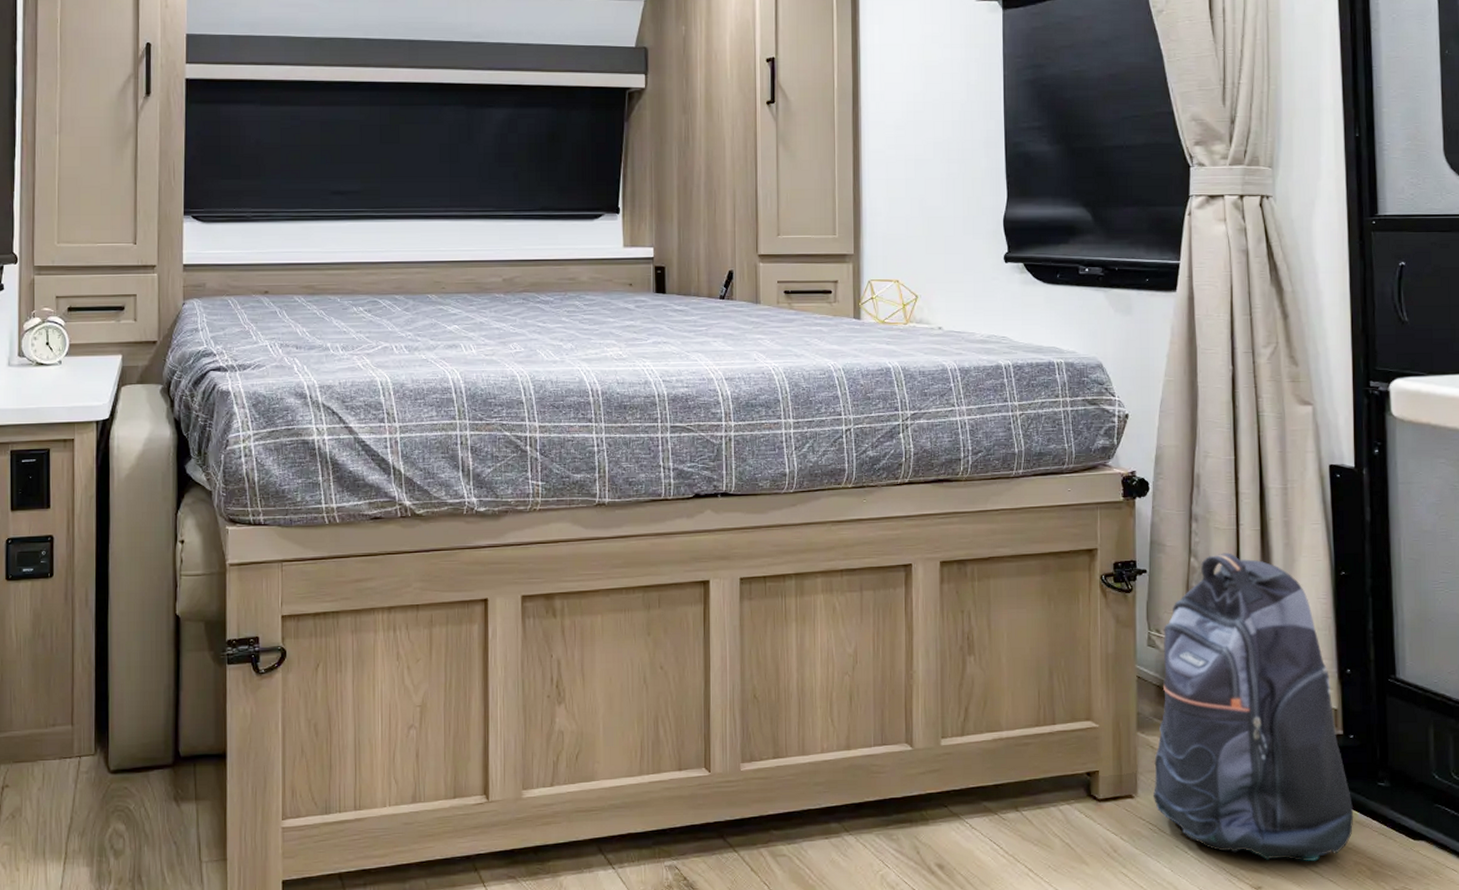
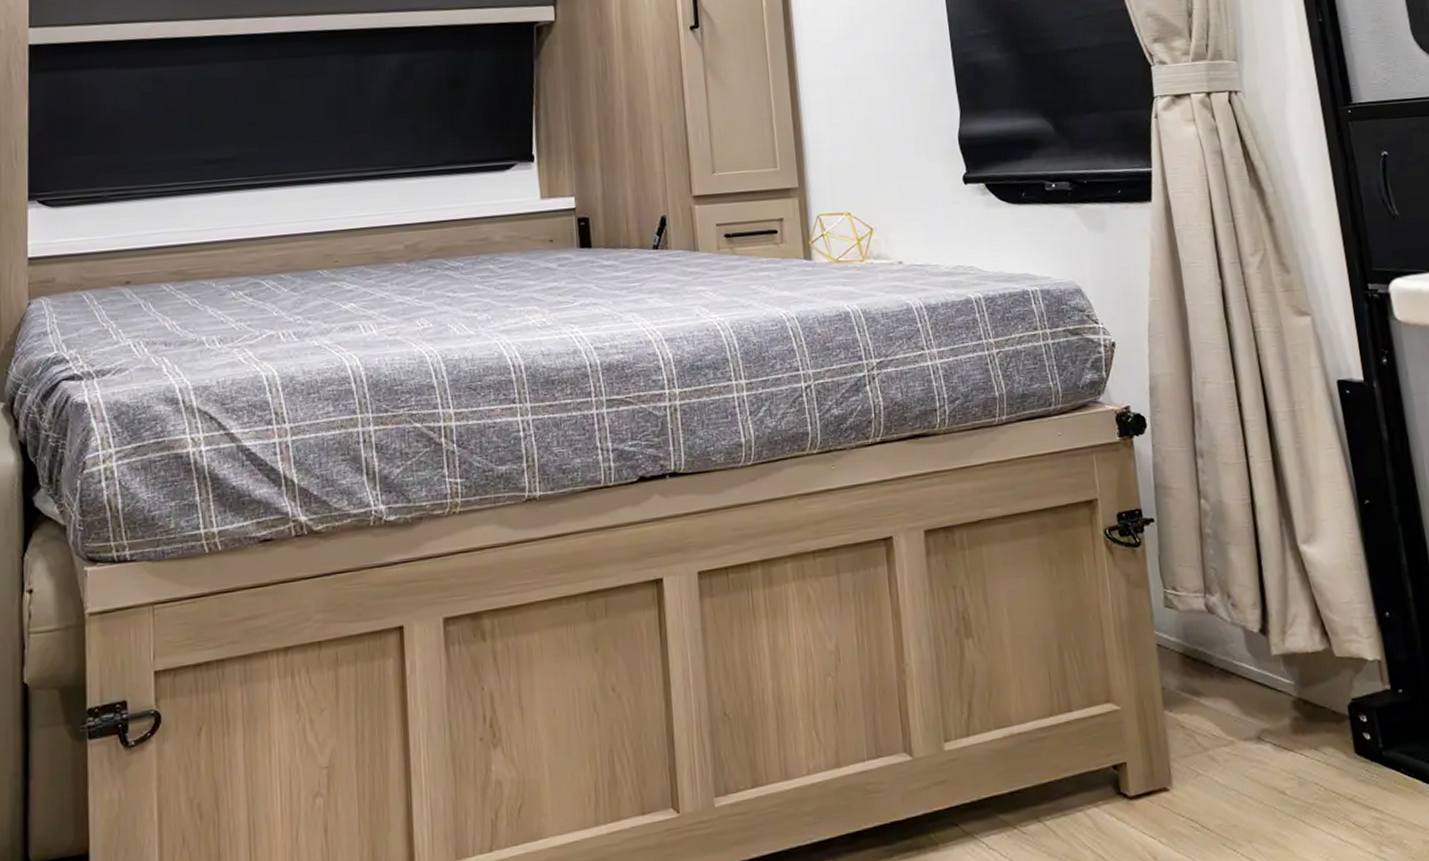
backpack: present [1152,552,1354,862] -> none [1180,490,1416,851]

